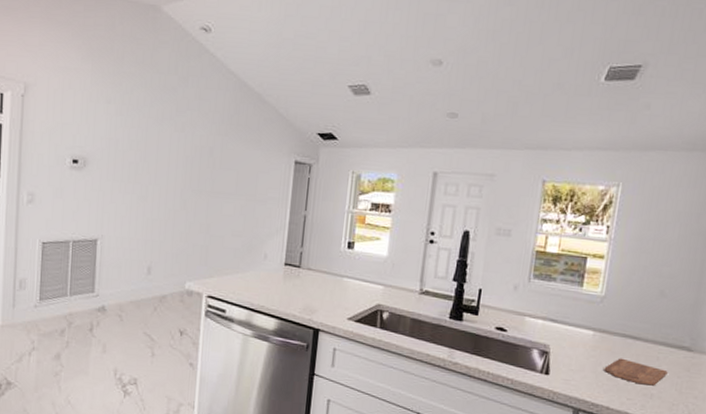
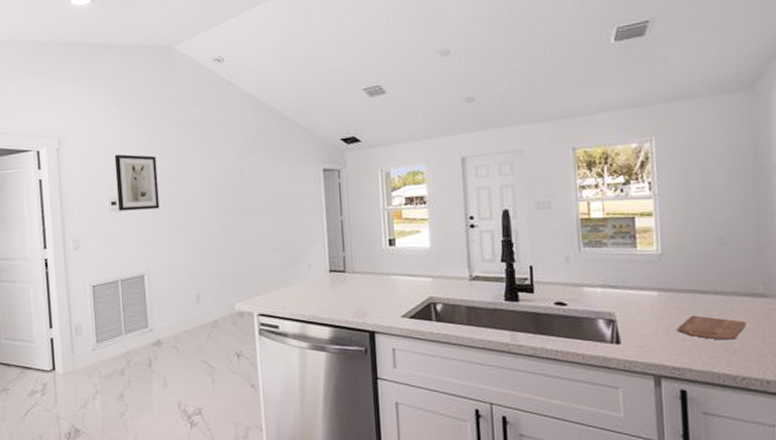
wall art: none [79,110,126,175] -> present [114,154,160,211]

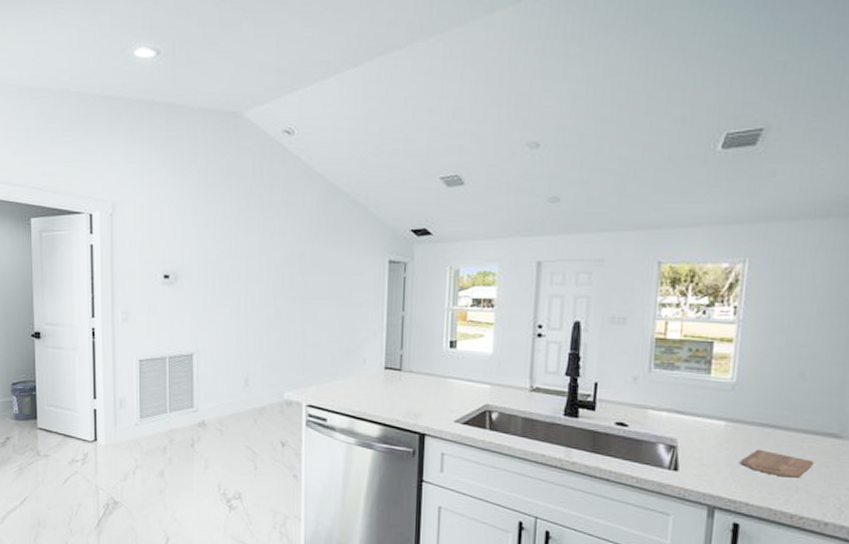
wall art: present [114,154,160,211] -> none [170,225,214,287]

